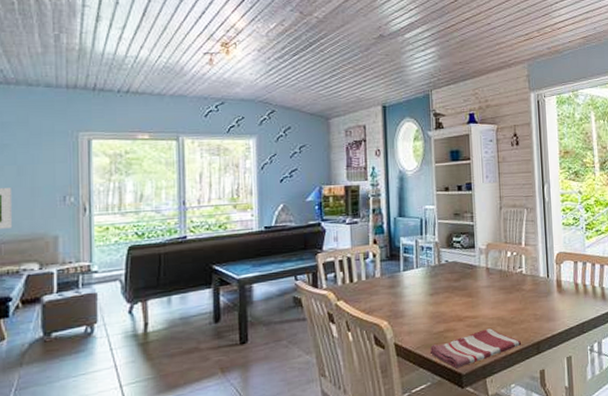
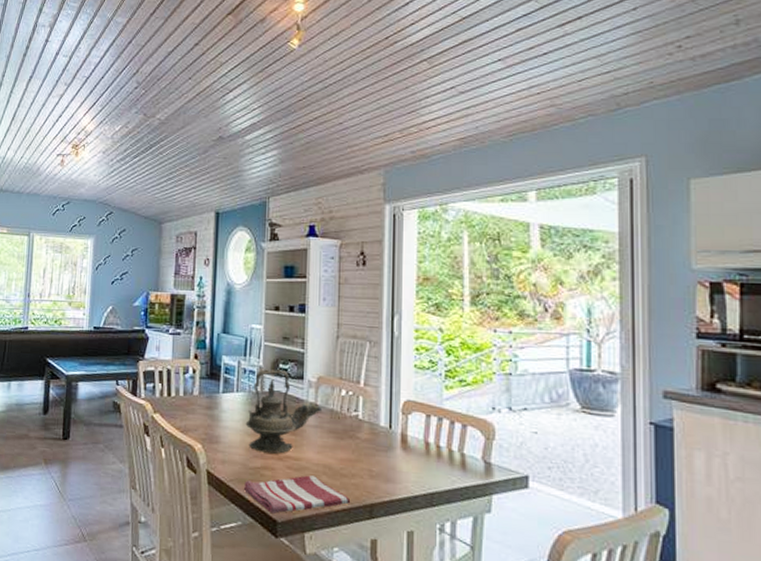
teapot: none [427,242,493,318] -> present [245,369,323,454]

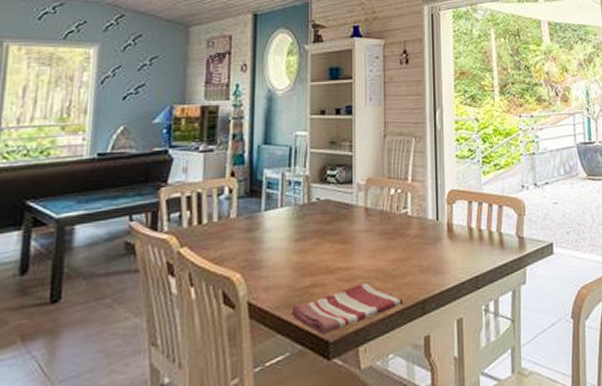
teapot: present [245,369,323,454] -> none [291,176,373,269]

